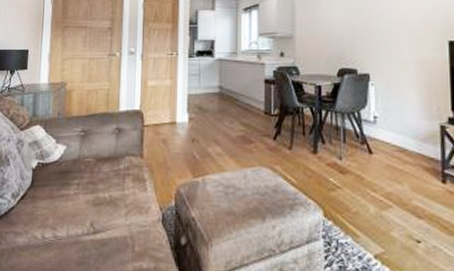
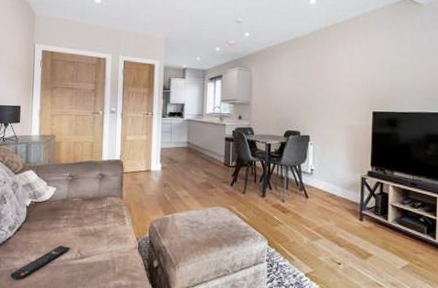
remote control: none [12,216,82,261] -> present [10,245,70,280]

